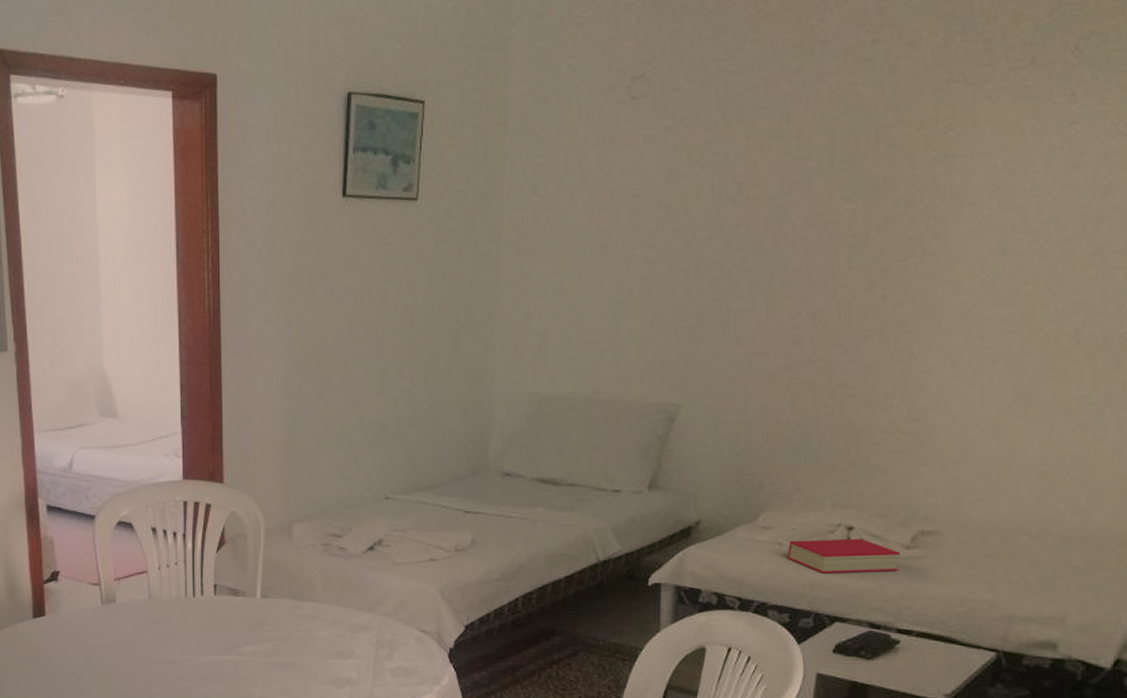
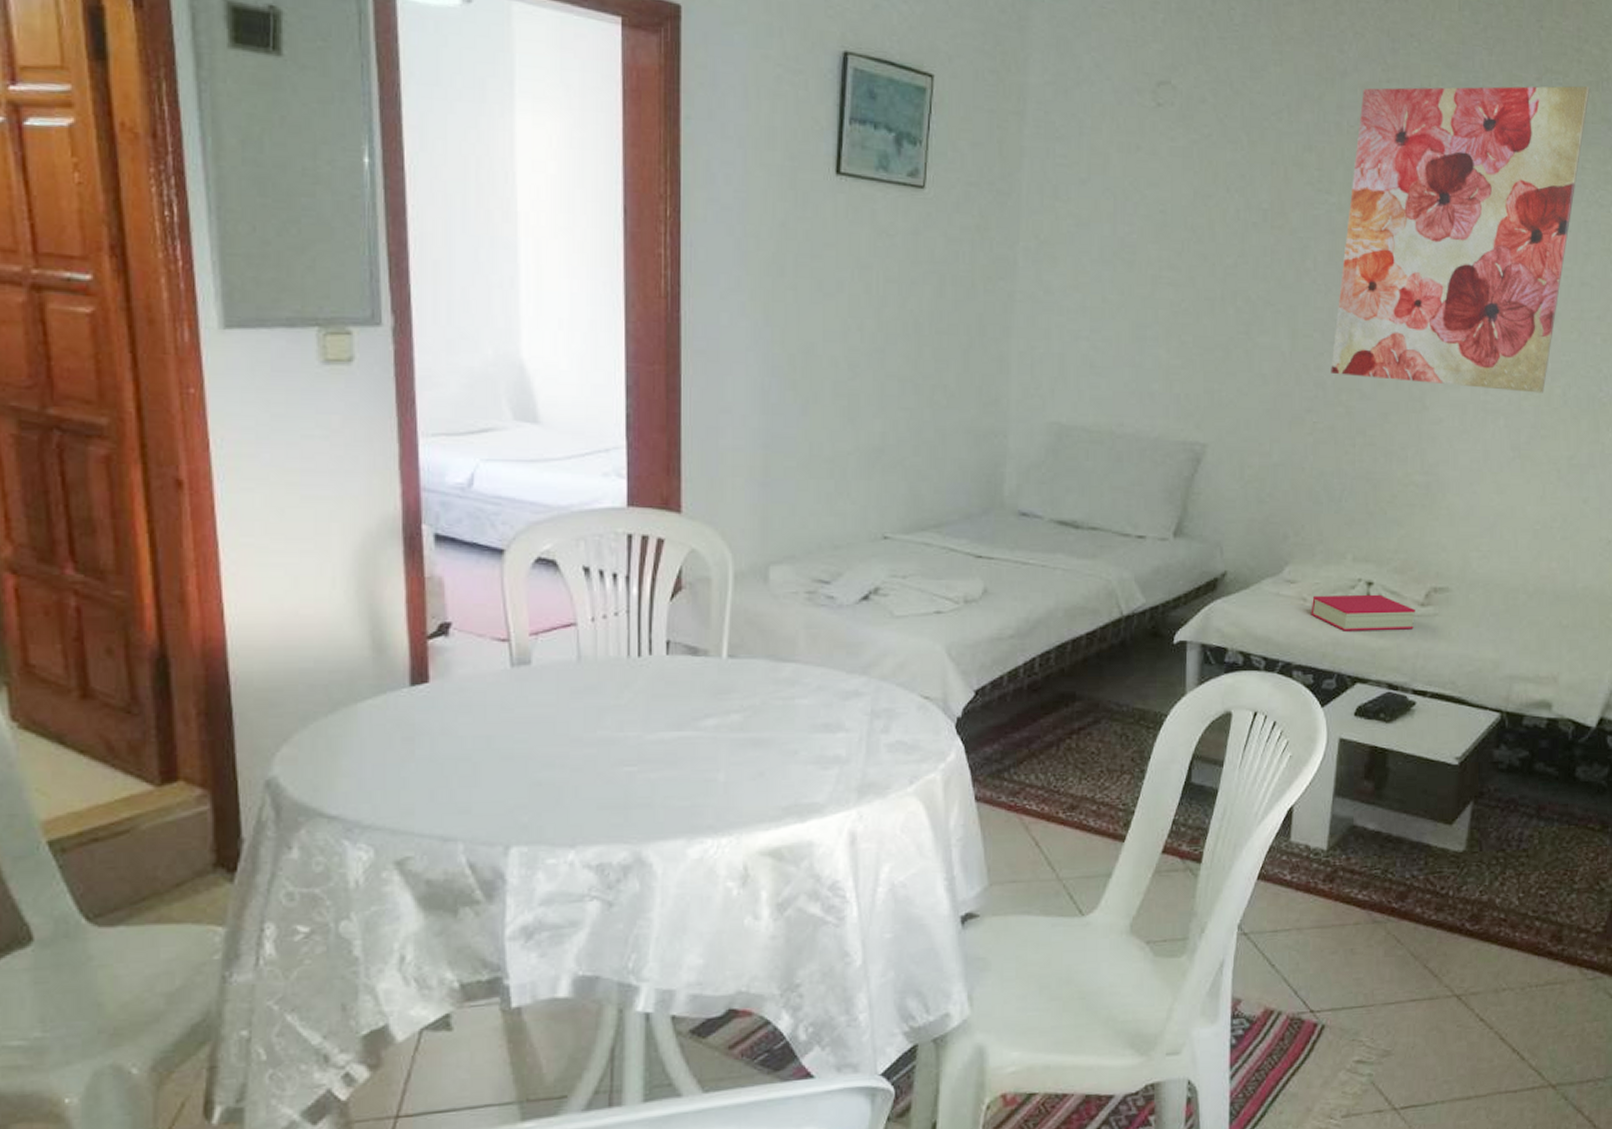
wall art: none [809,13,1114,335] -> present [1331,85,1591,393]

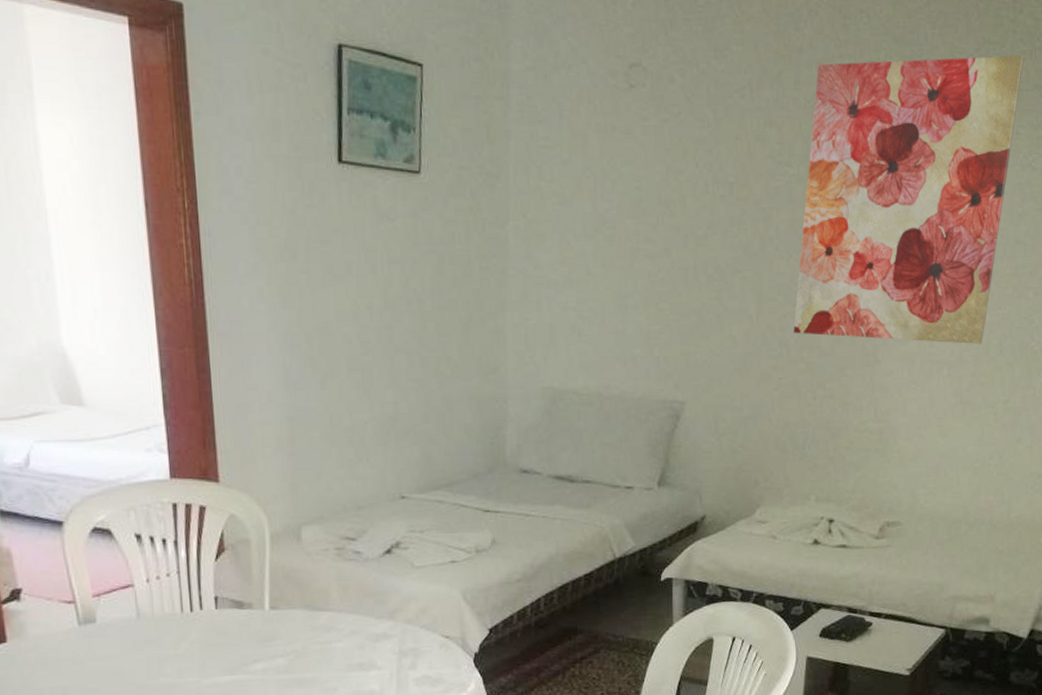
book: present [1311,594,1415,631] -> none [780,530,871,564]

